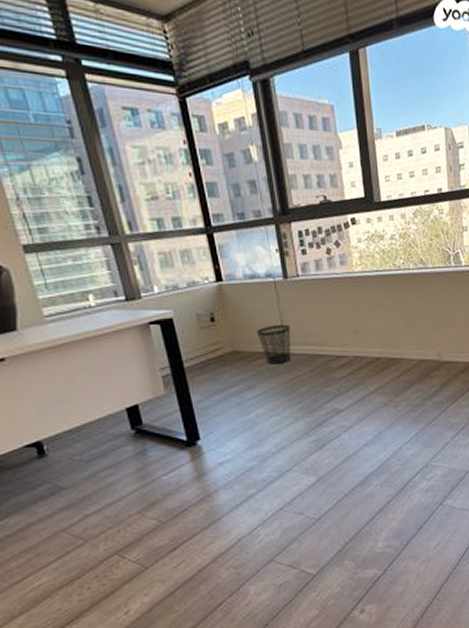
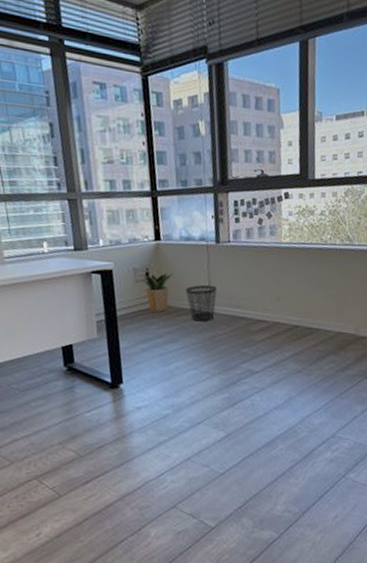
potted plant: none [206,315,241,359] -> present [140,272,173,312]

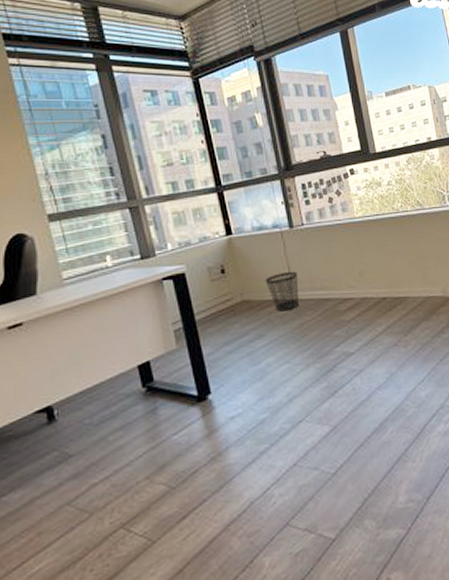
potted plant: present [140,272,173,312] -> none [216,265,250,309]

